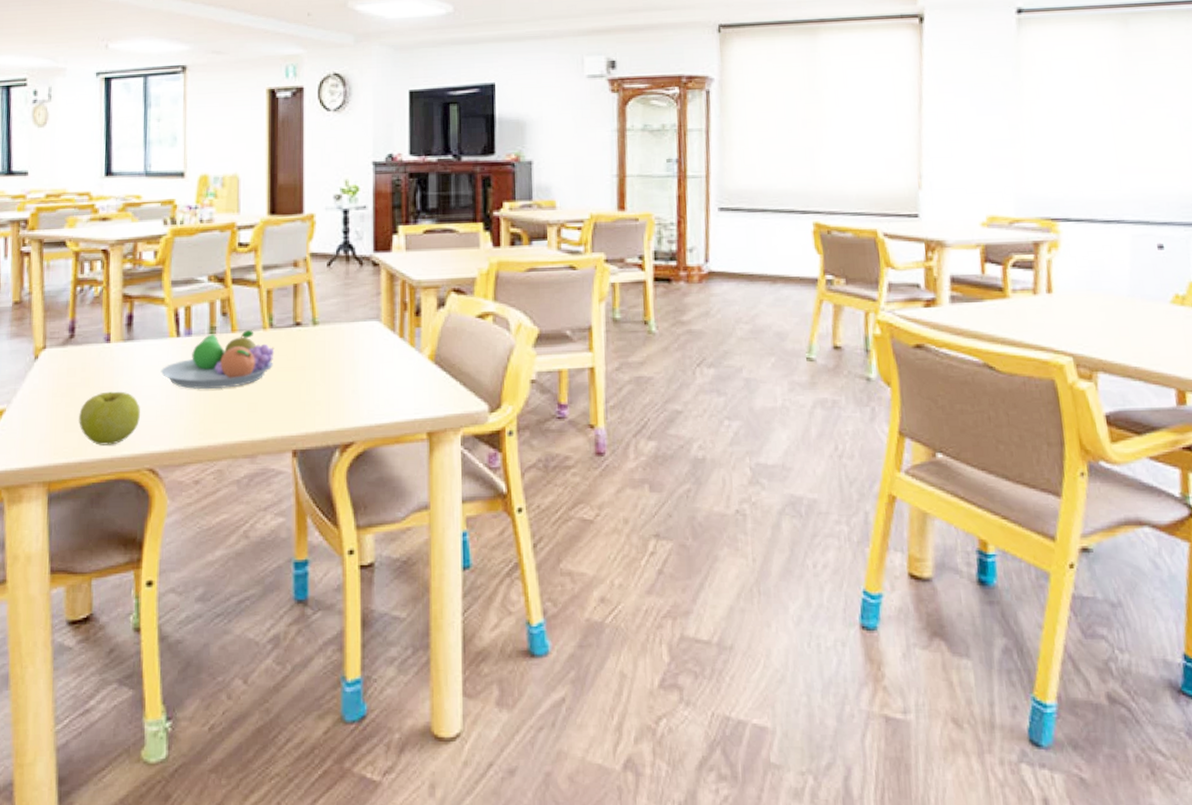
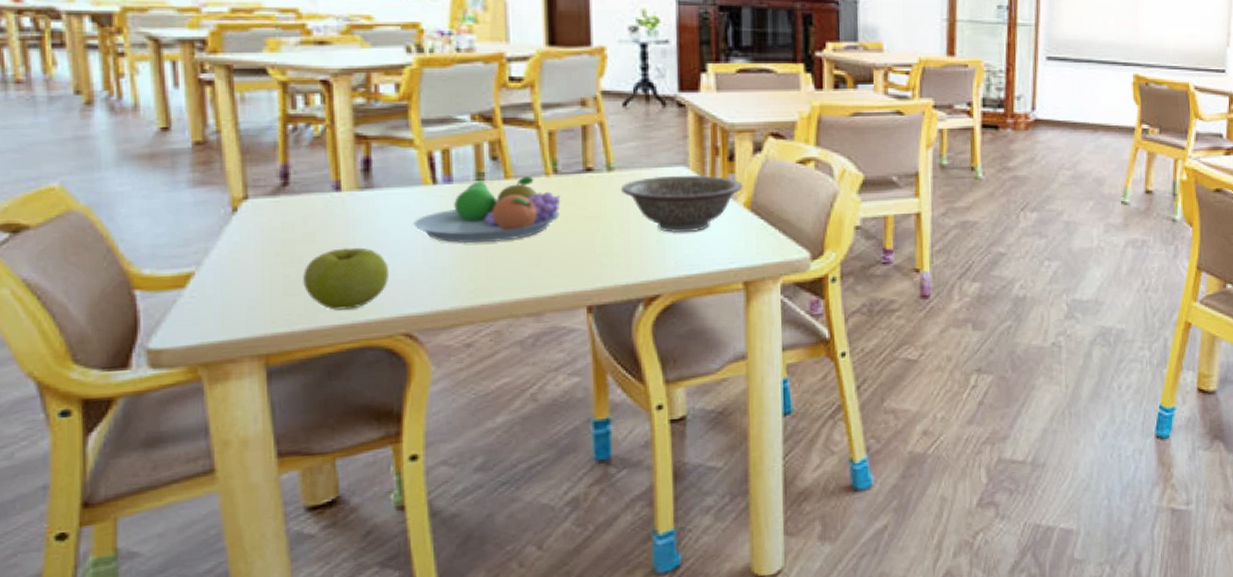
decorative bowl: none [323,328,428,384] -> present [620,174,743,234]

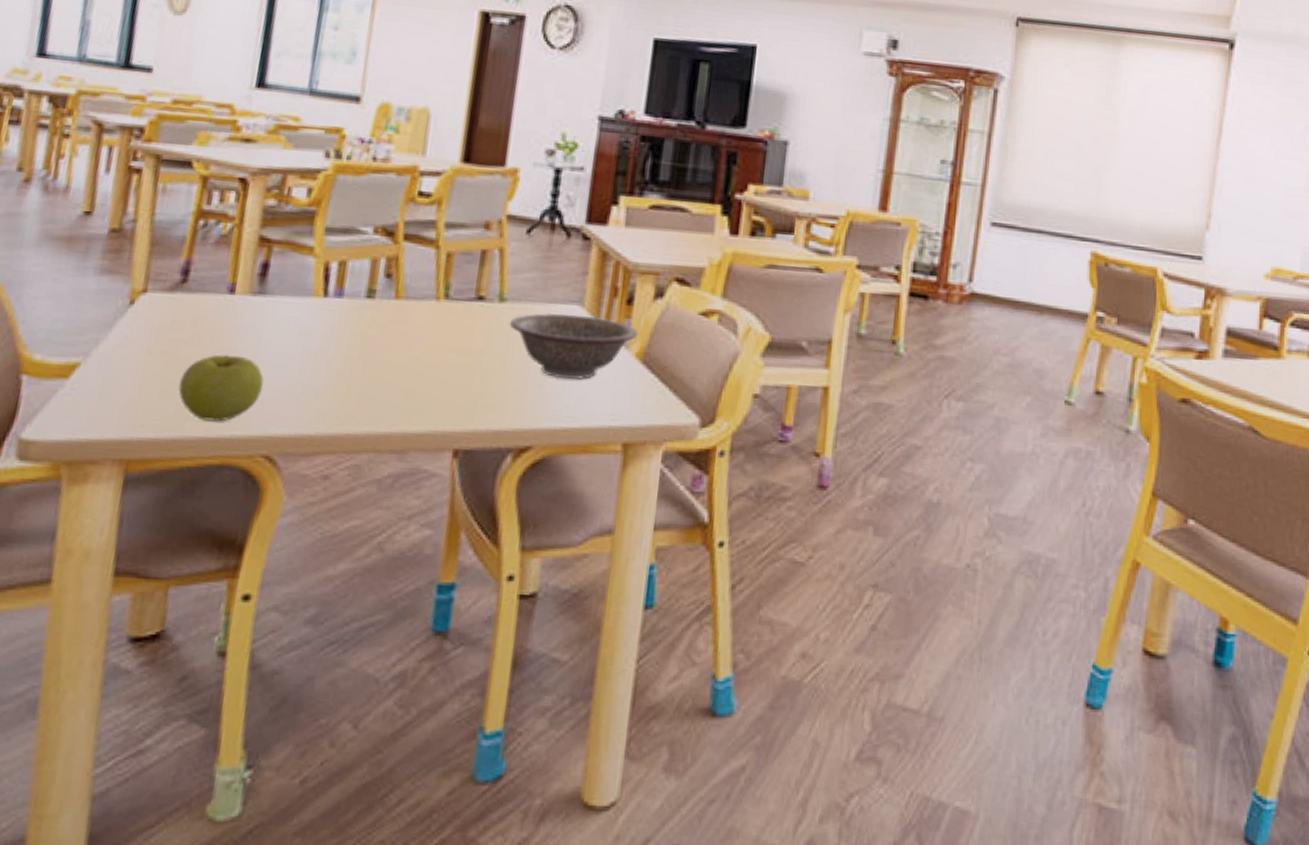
fruit bowl: present [413,177,561,244] -> none [296,298,447,367]

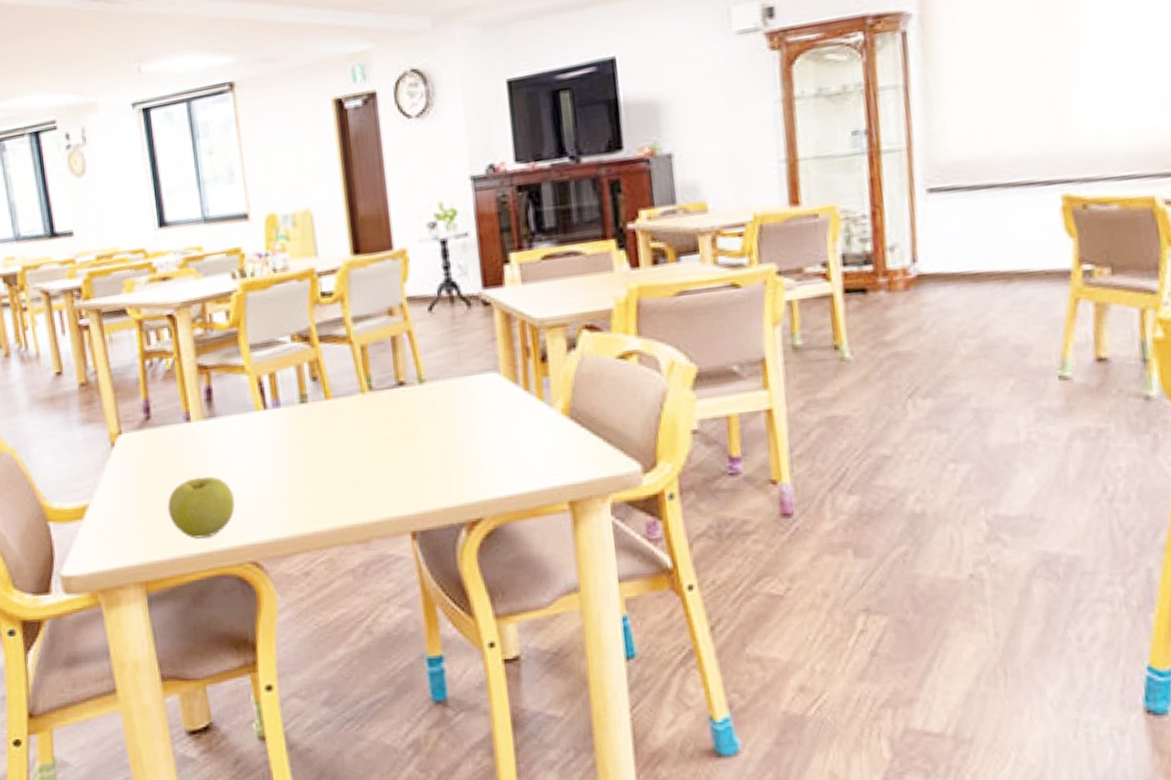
decorative bowl: present [509,312,638,381] -> none [433,380,559,449]

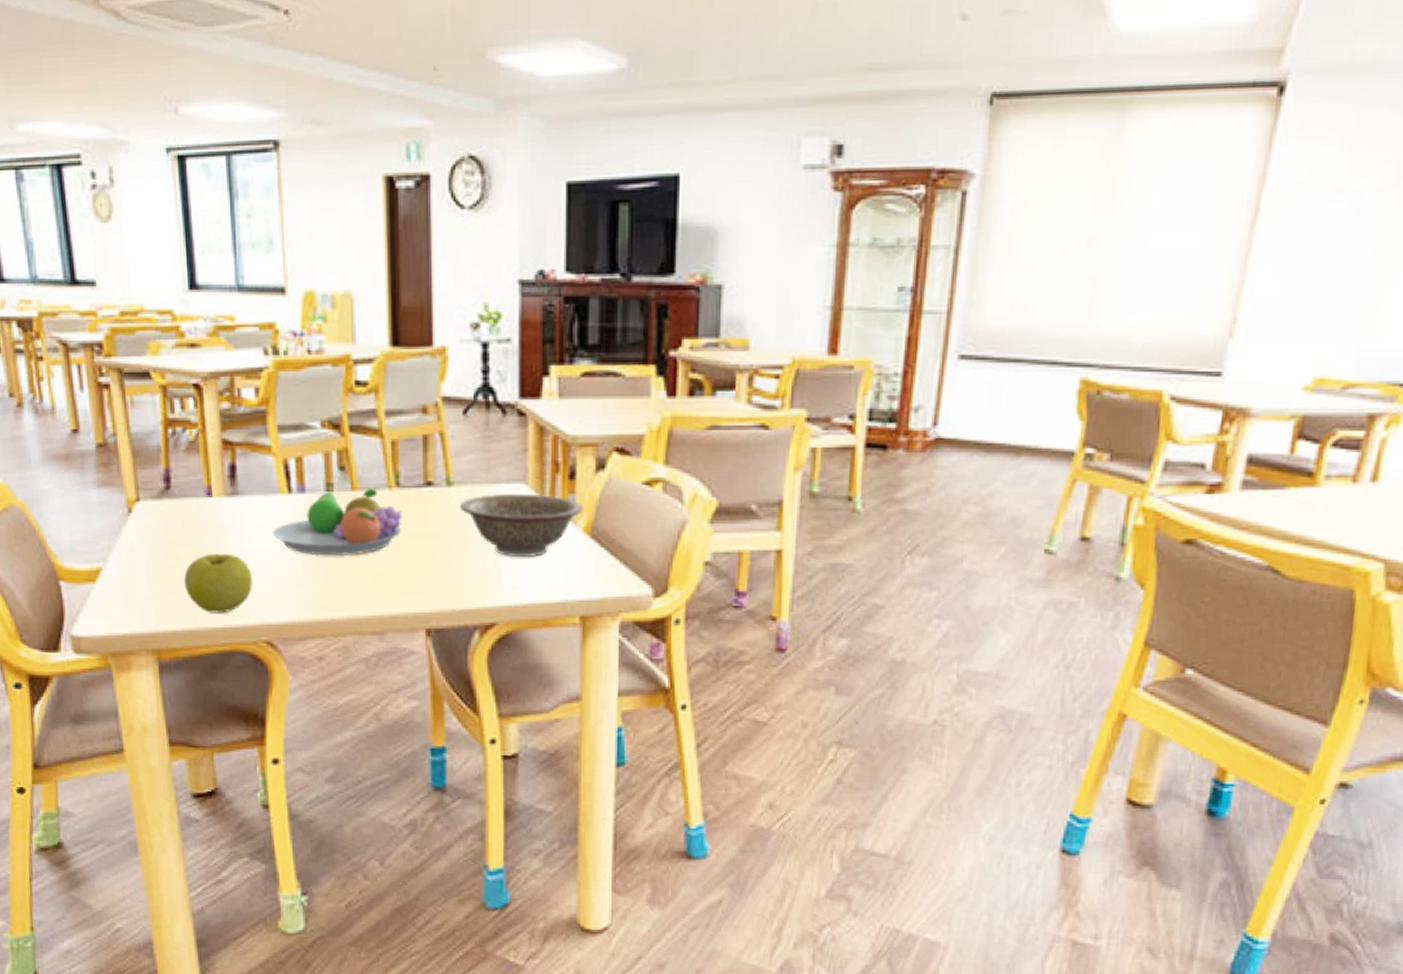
fruit bowl: none [250,395,378,469] -> present [272,489,403,557]
decorative bowl: none [433,380,559,449] -> present [459,493,583,558]

